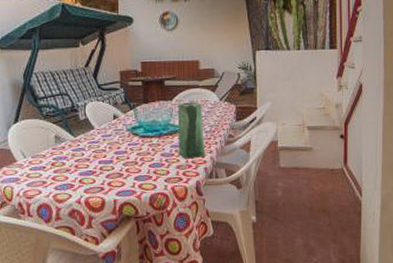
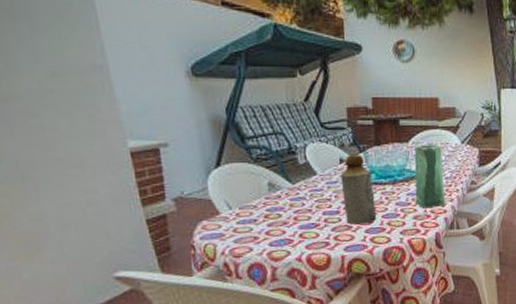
bottle: none [114,112,144,173] -> present [340,155,376,225]

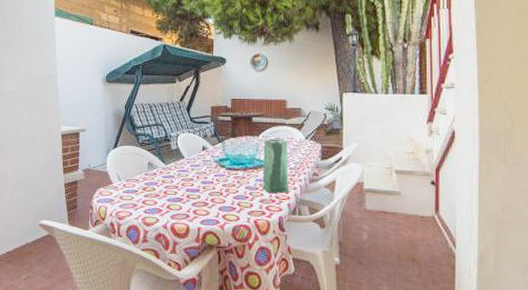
bottle: present [340,155,376,225] -> none [202,144,228,203]

